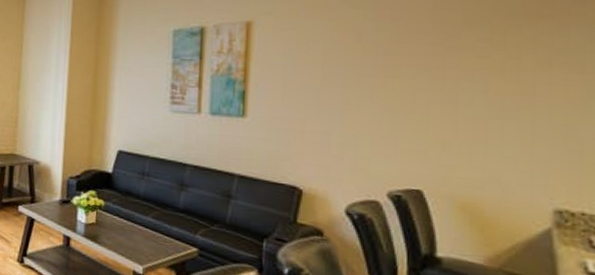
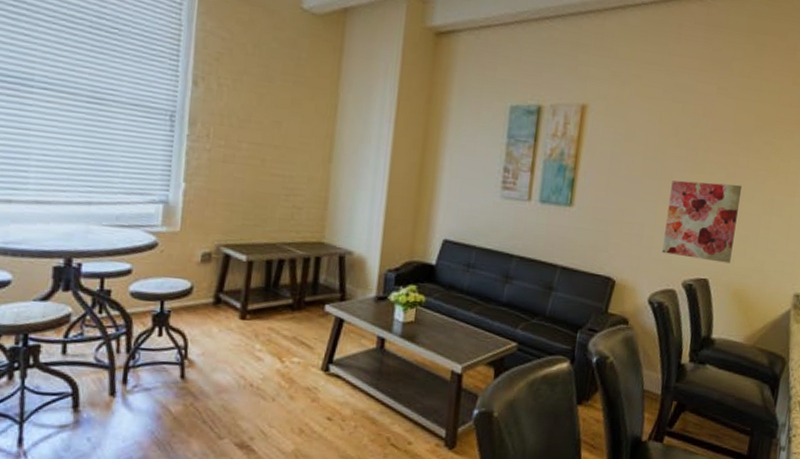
wall art: none [357,86,456,173] -> present [662,180,743,264]

